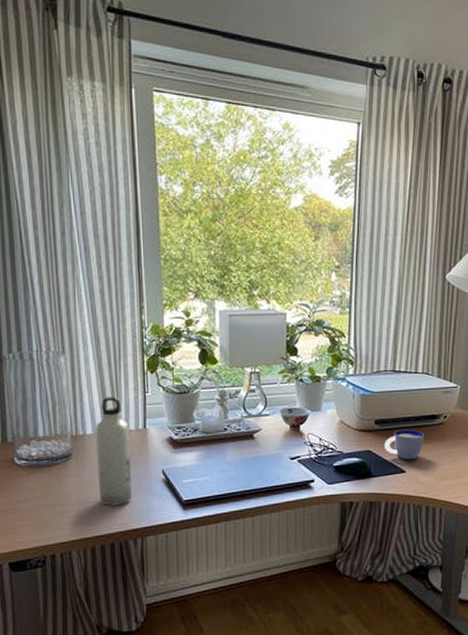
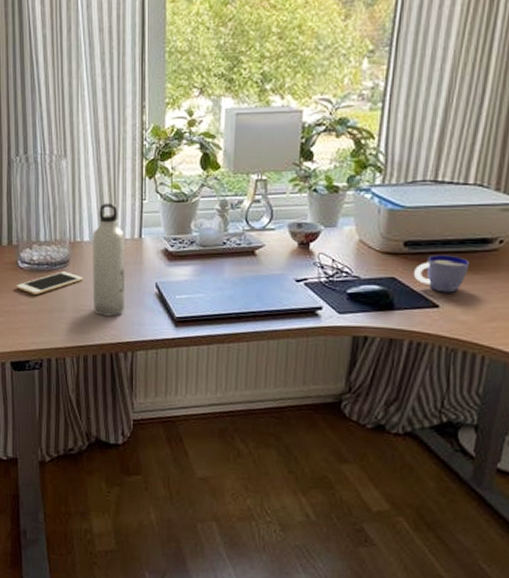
cell phone: none [12,465,88,492] -> present [16,271,83,296]

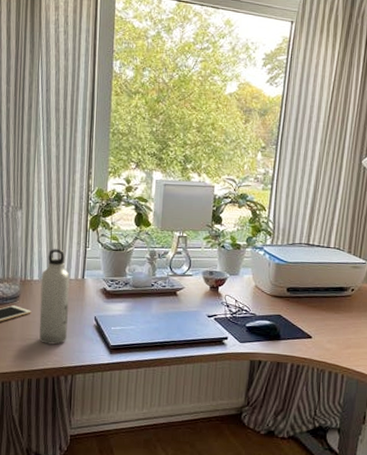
cup: present [414,254,469,293] -> none [294,298,332,327]

